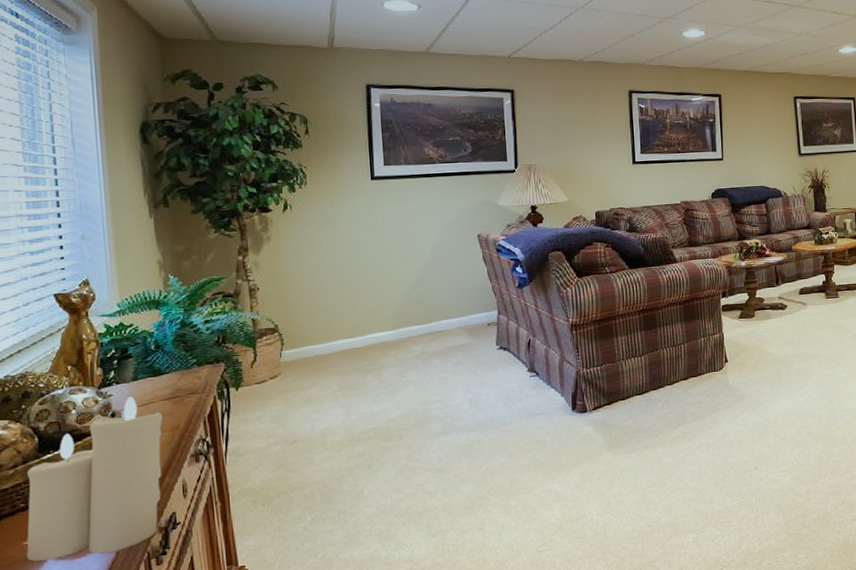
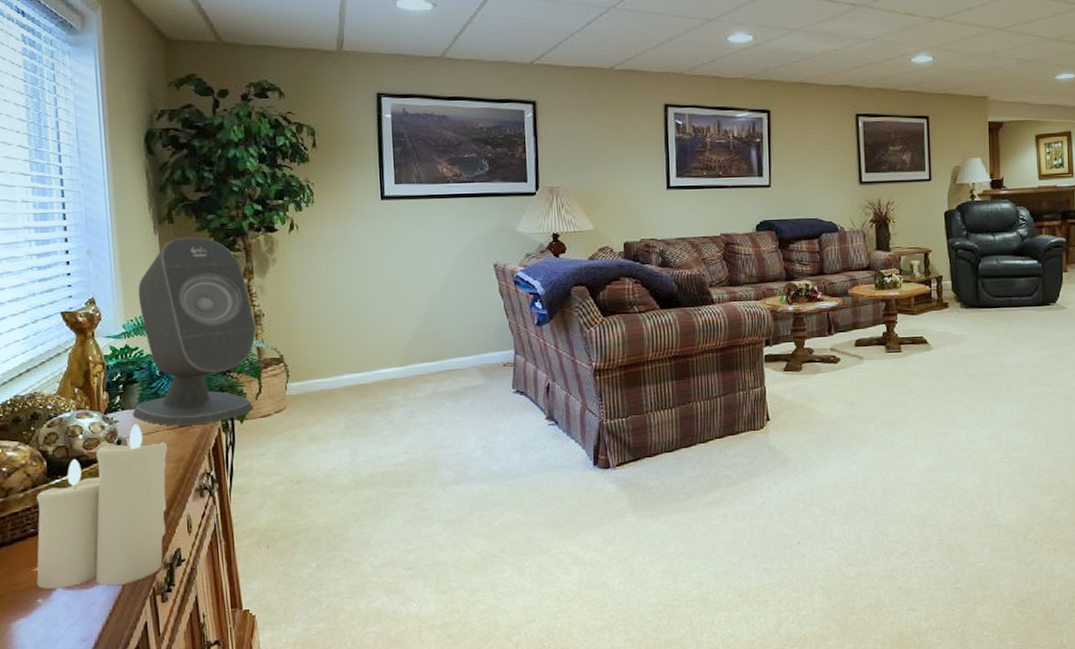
speaker: none [127,218,251,397] -> present [133,236,256,426]

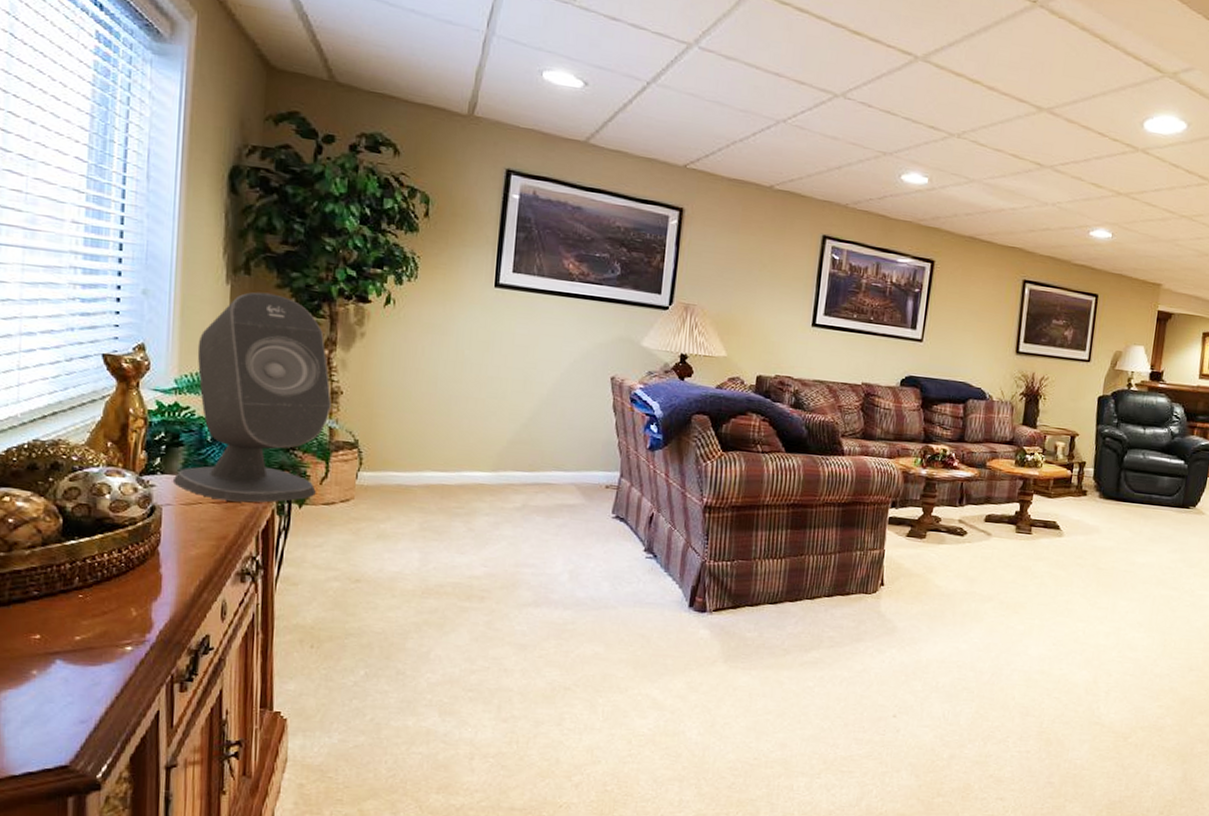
candle: present [36,424,168,589] -> none [33,491,210,667]

